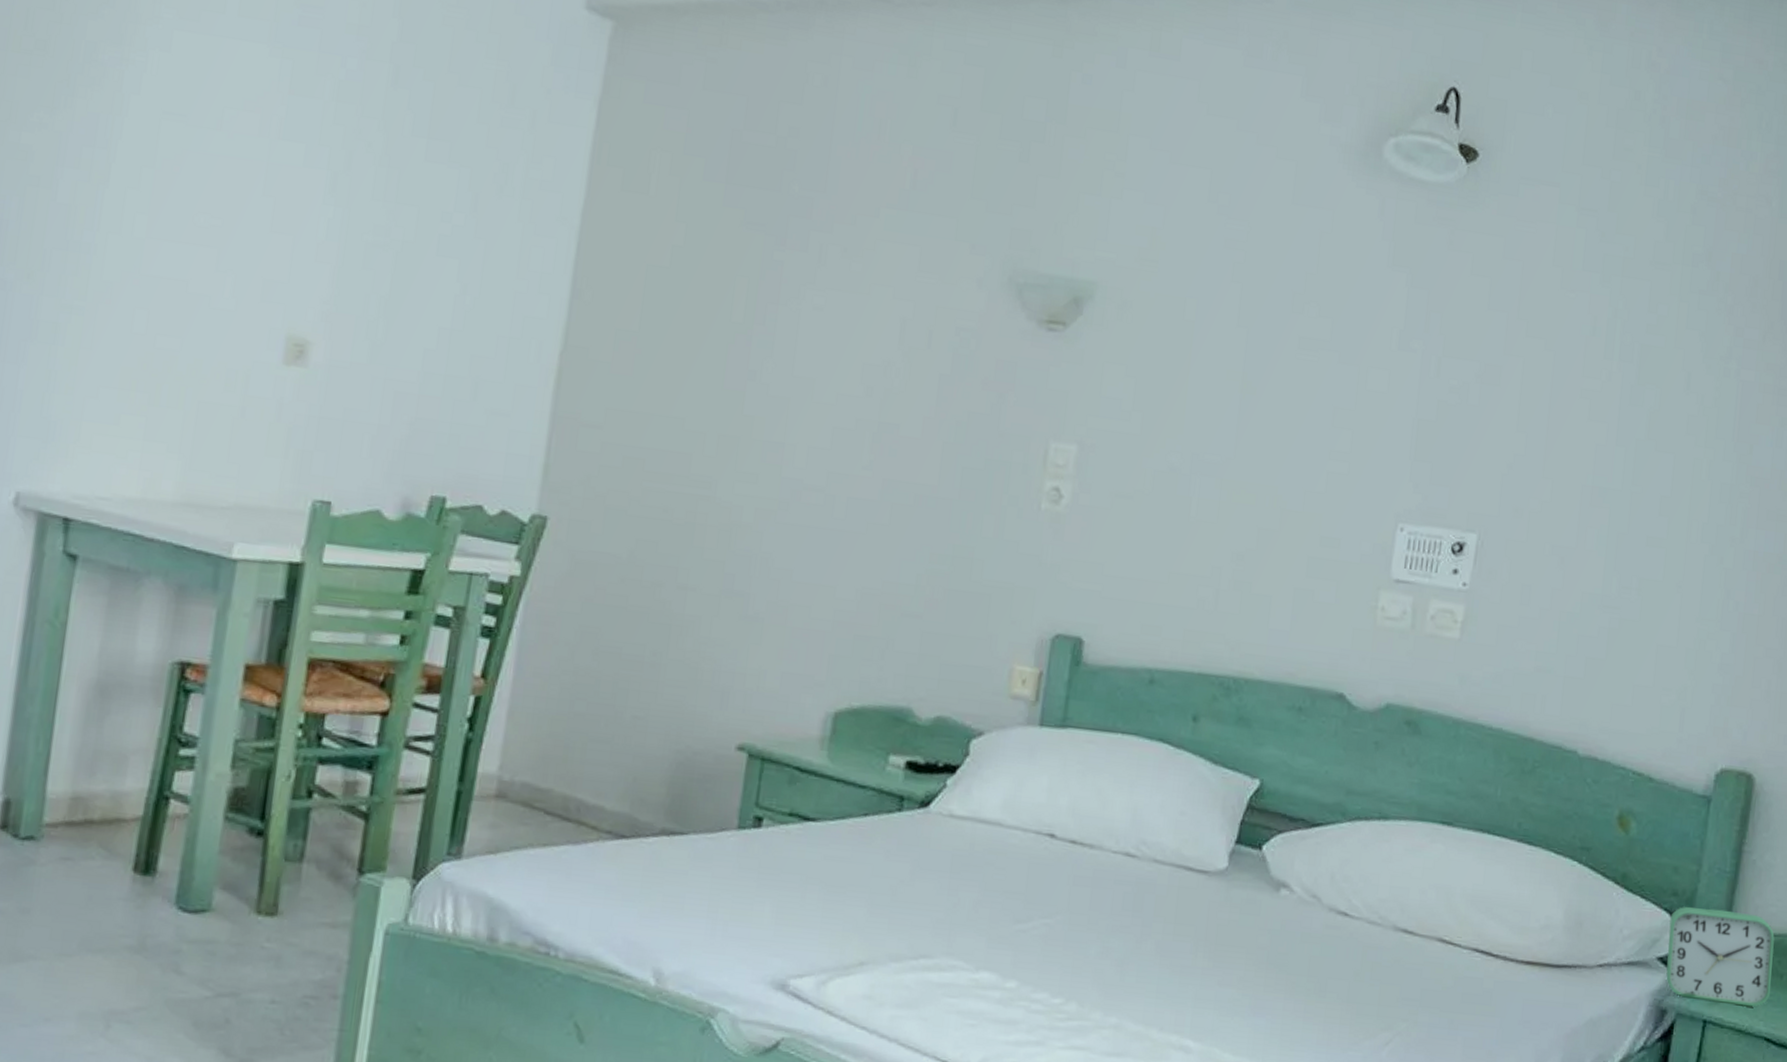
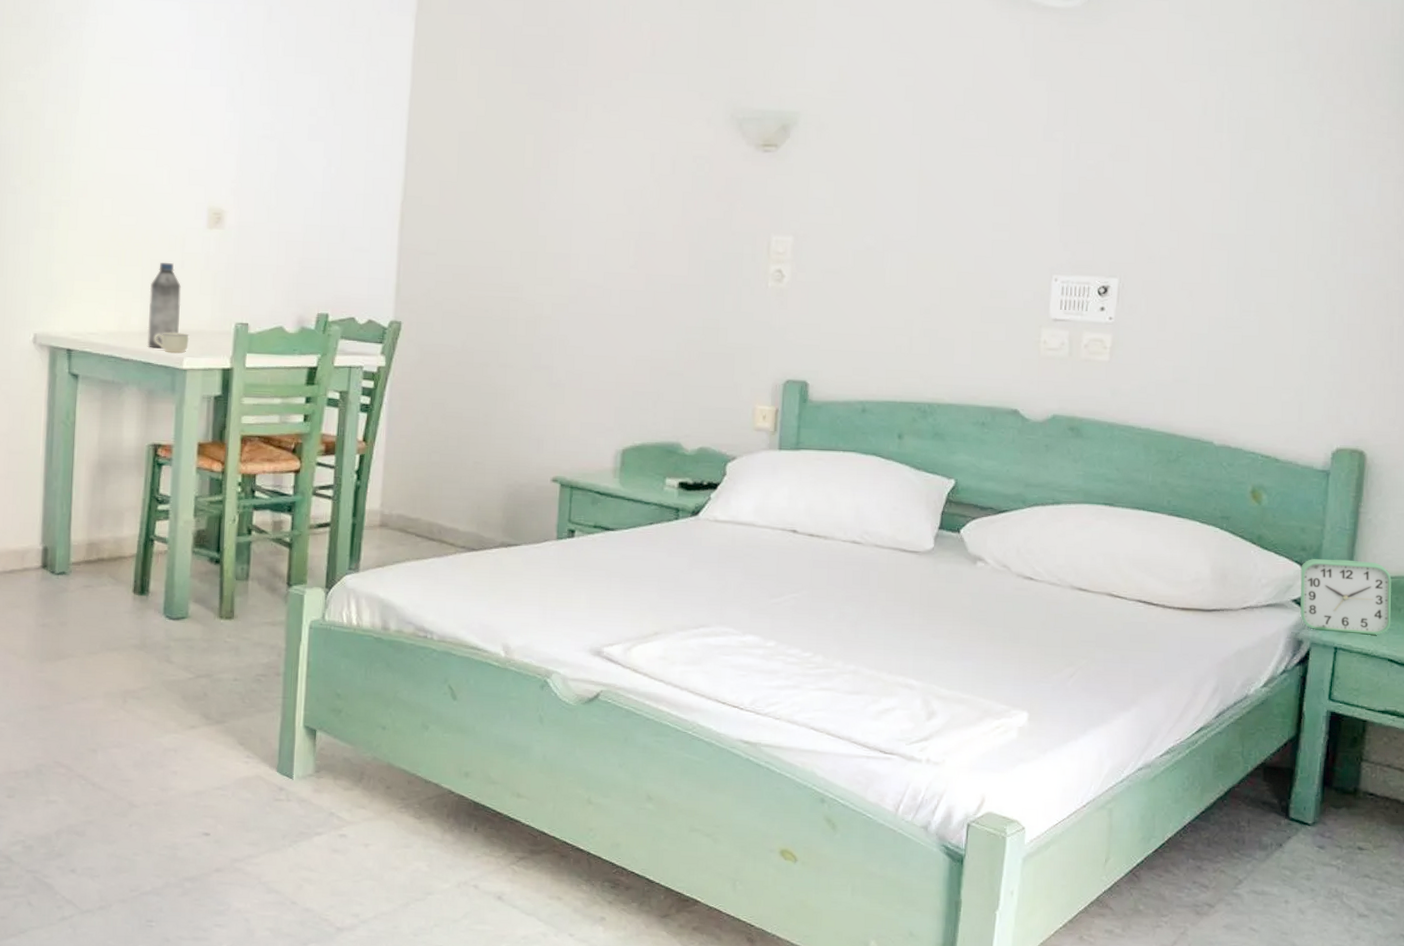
water bottle: none [183,406,239,528] -> present [147,263,181,349]
cup: none [193,505,245,537] -> present [154,332,189,354]

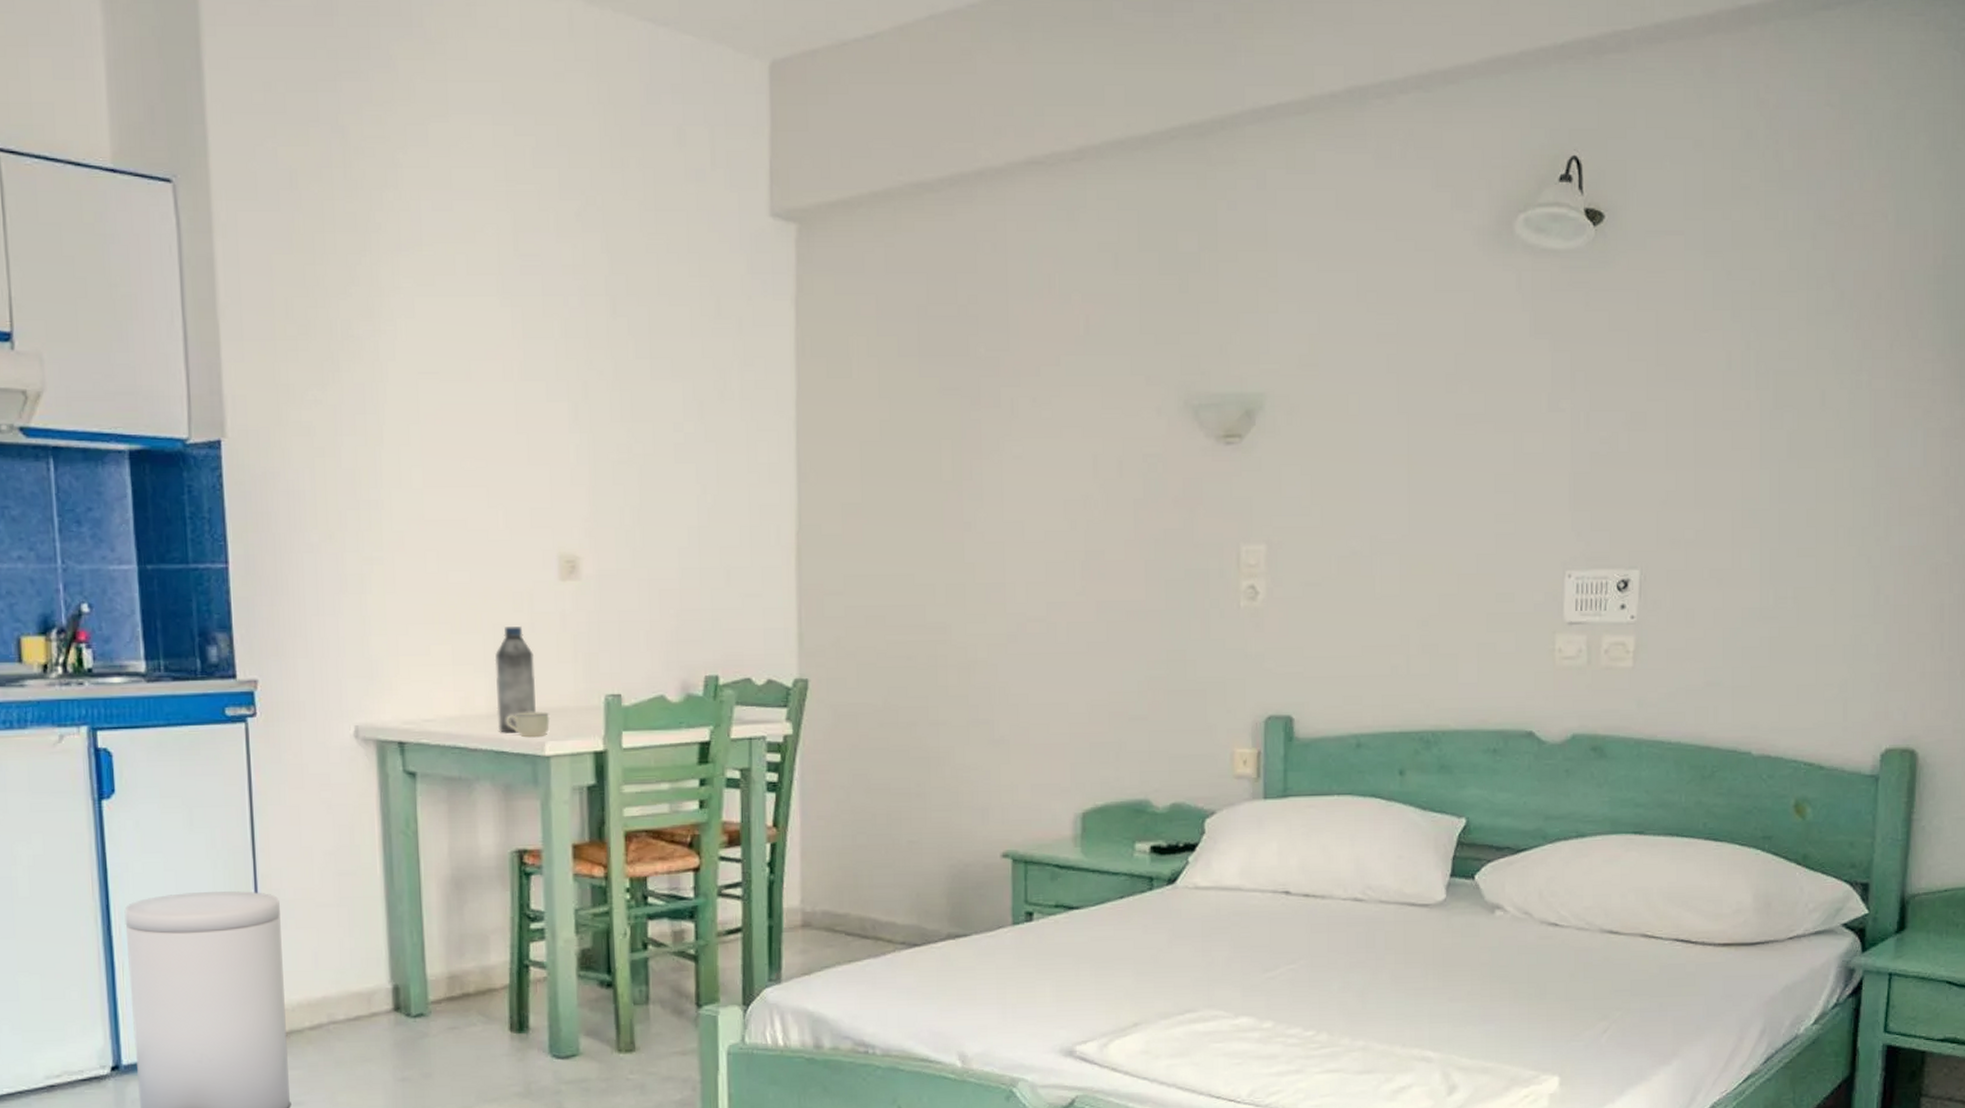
alarm clock: present [1300,559,1391,635] -> none [1850,874,1949,957]

